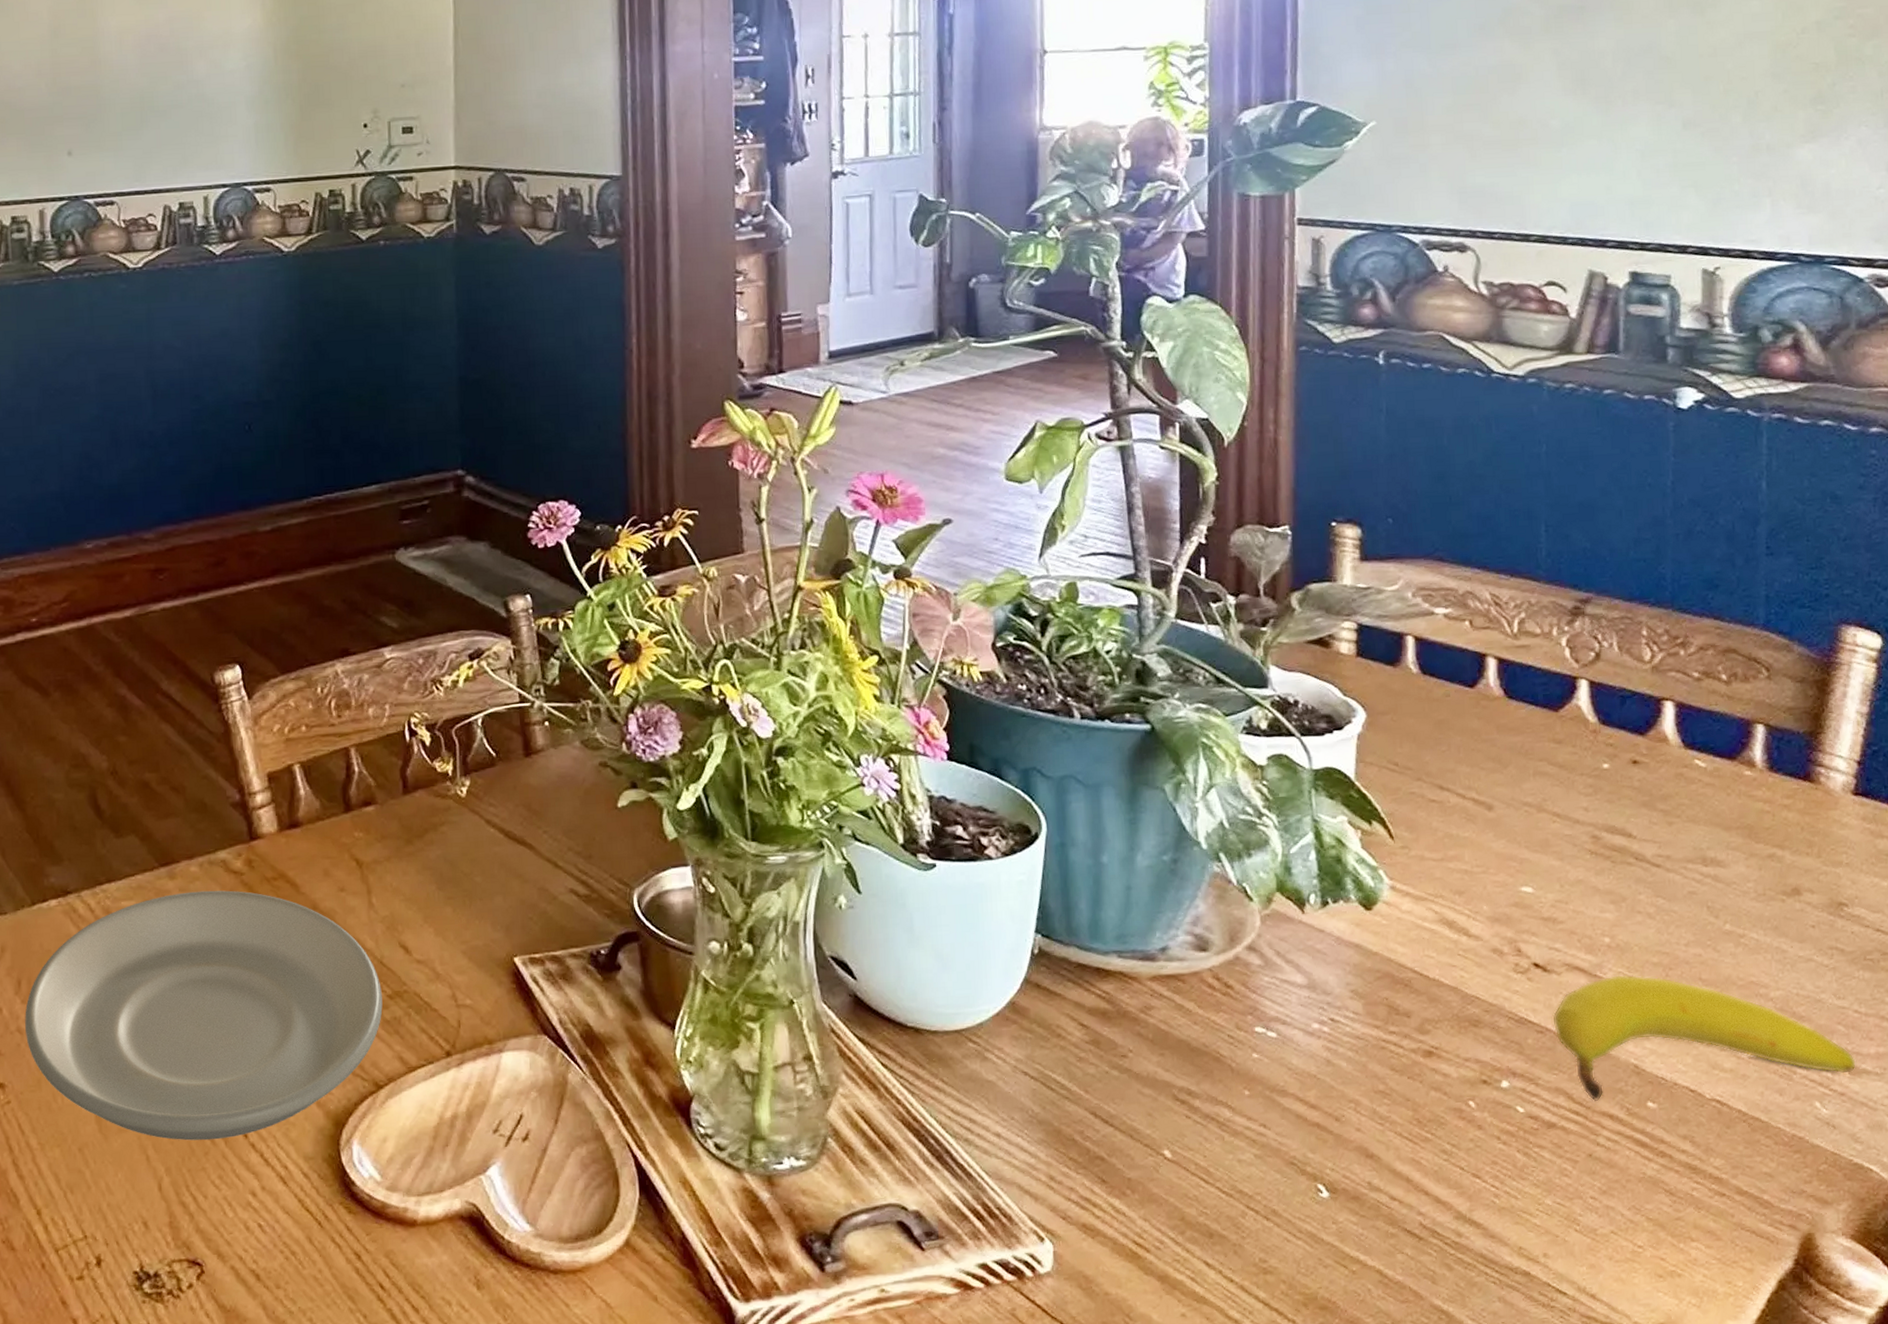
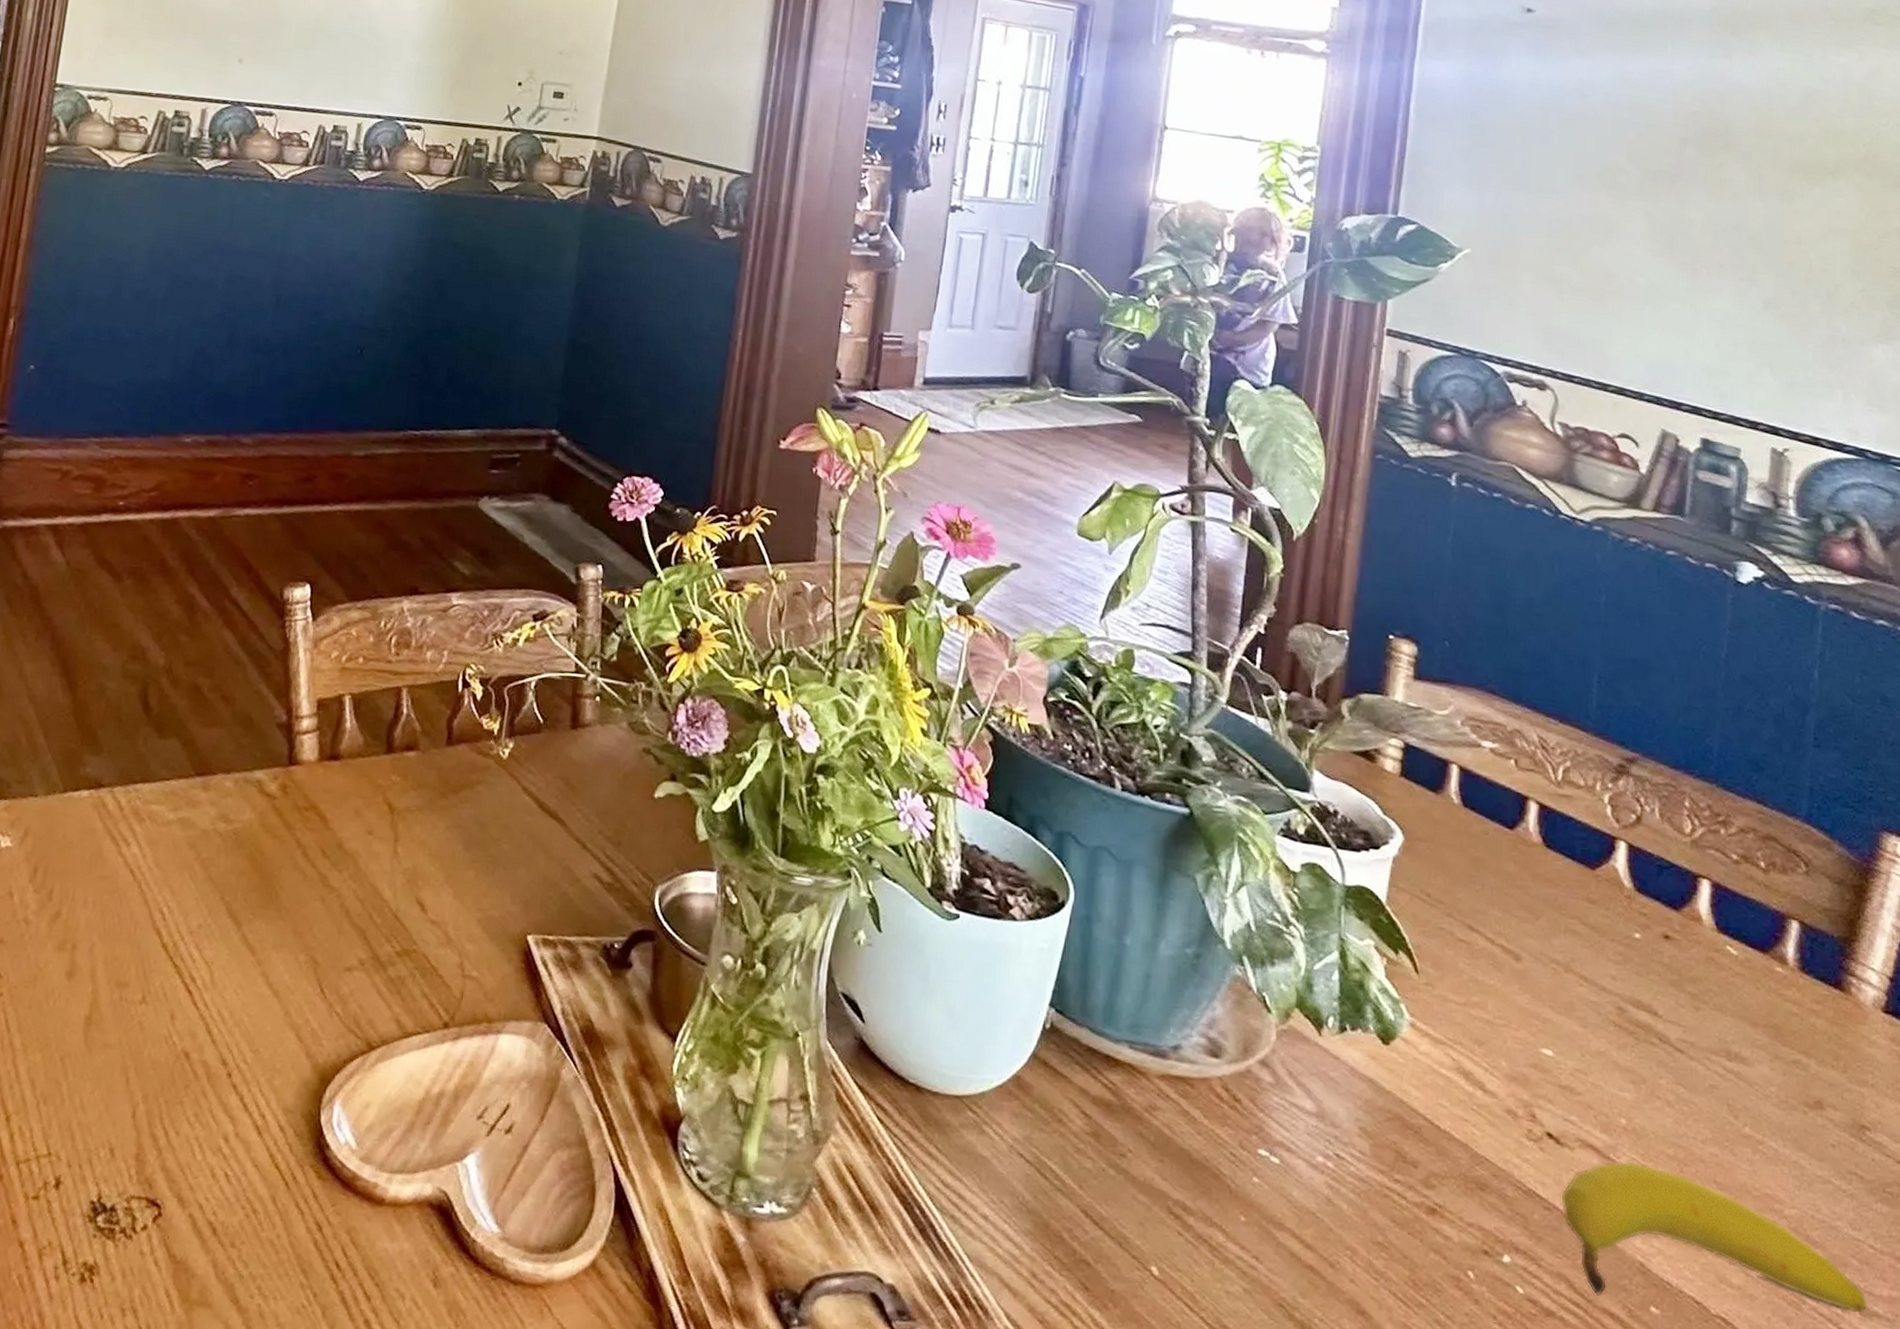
plate: present [25,890,383,1141] -> none [31,806,392,1074]

